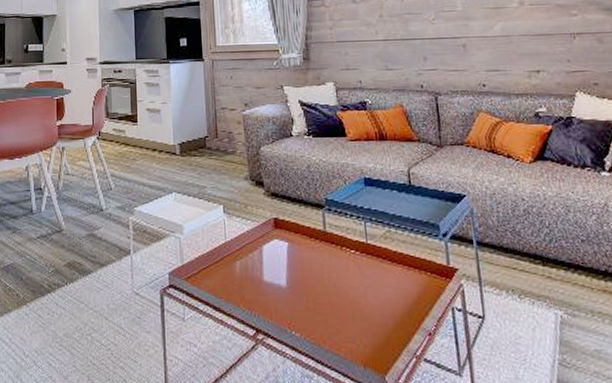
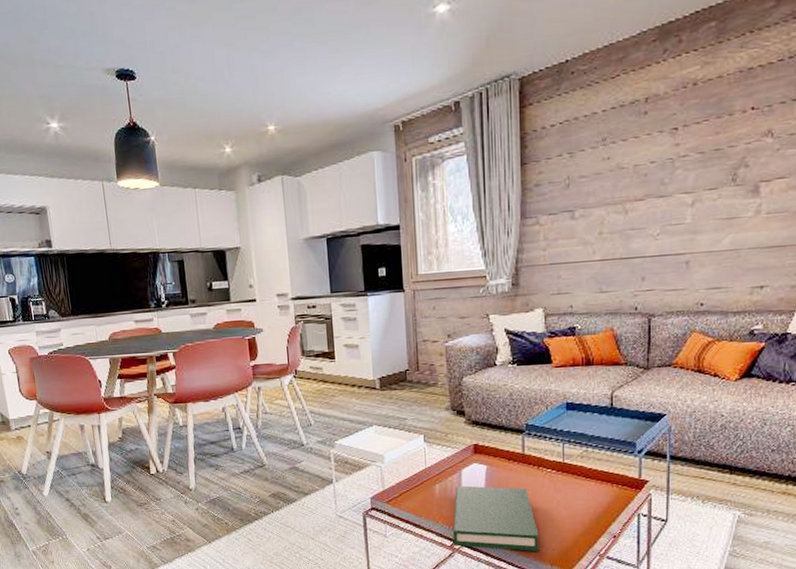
hardback book: none [255,264,350,348] -> present [452,485,539,551]

